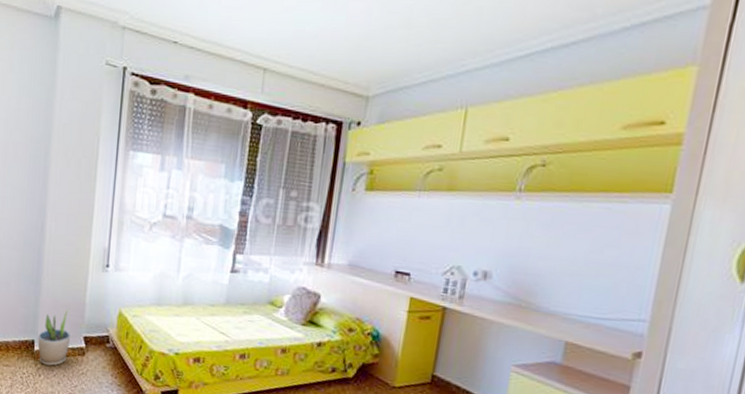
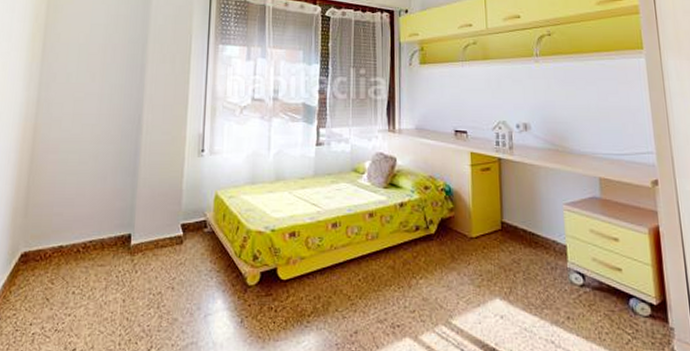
potted plant: present [37,309,70,366] -> none [134,197,168,260]

